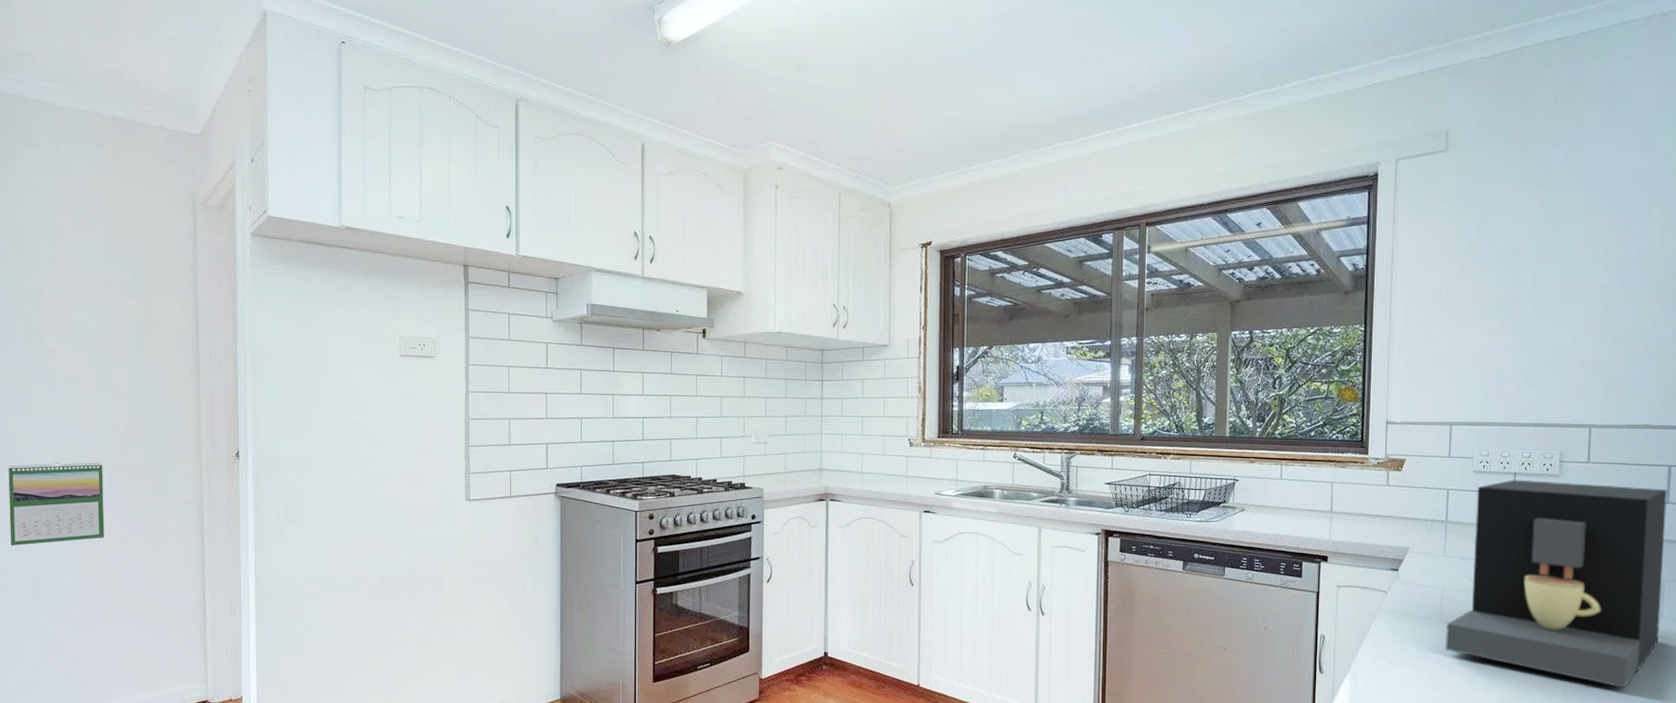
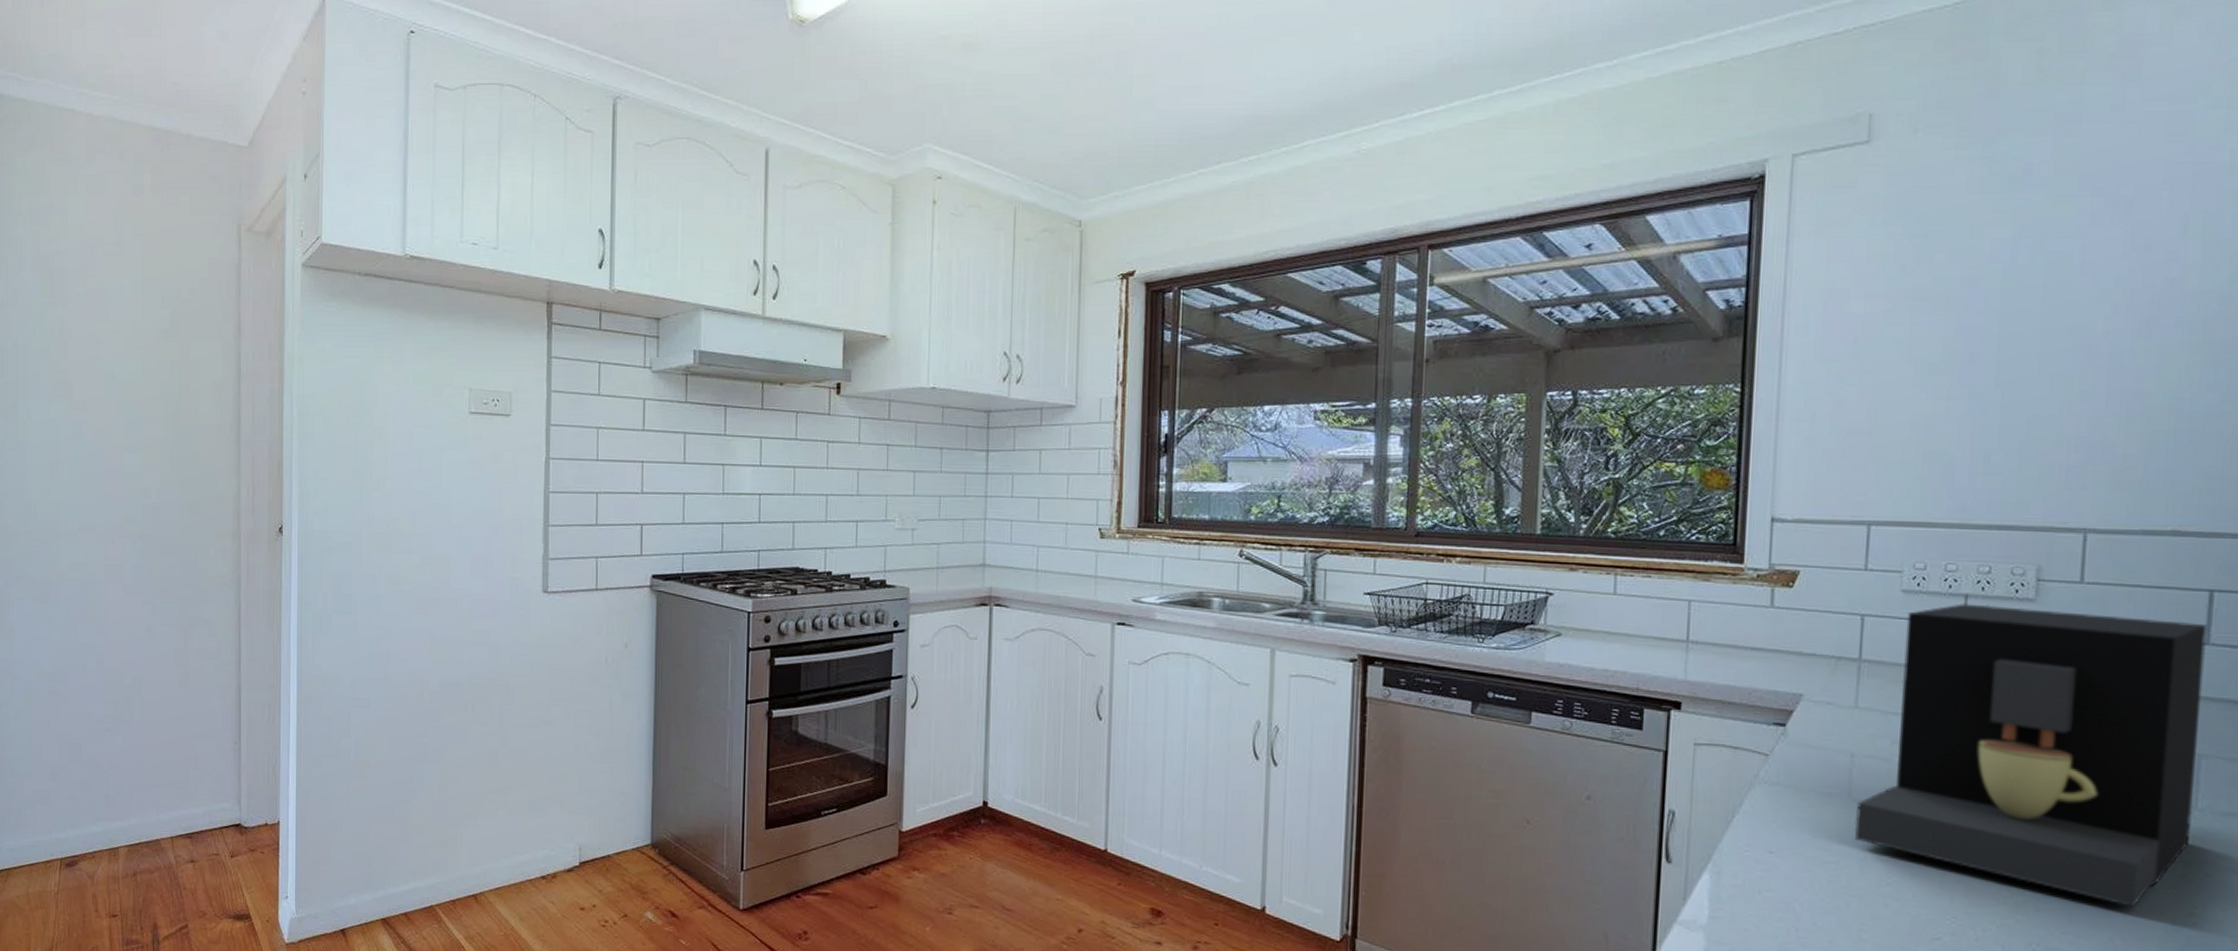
calendar: present [8,462,105,546] -> none [29,534,132,631]

